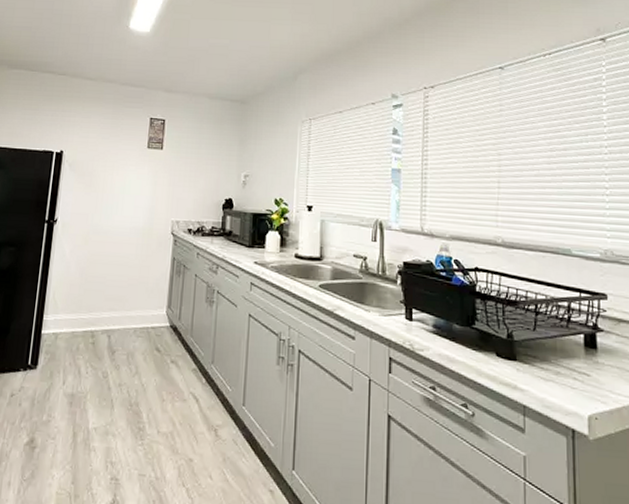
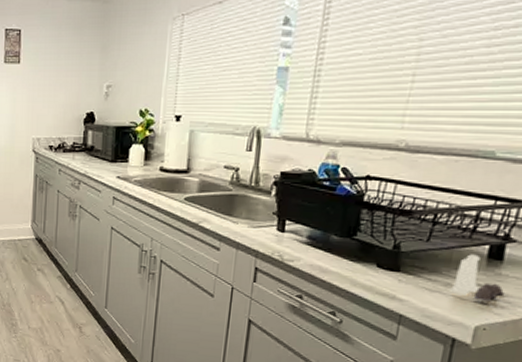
salt and pepper shaker set: none [559,343,604,391] -> present [448,254,504,302]

